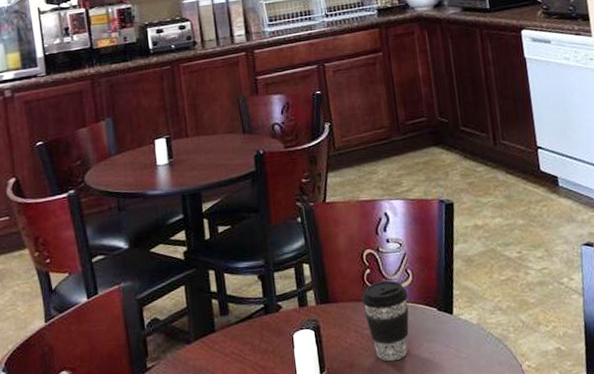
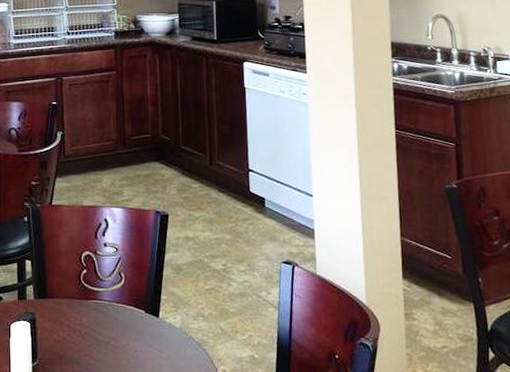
coffee cup: present [361,280,409,362] -> none [76,281,120,357]

